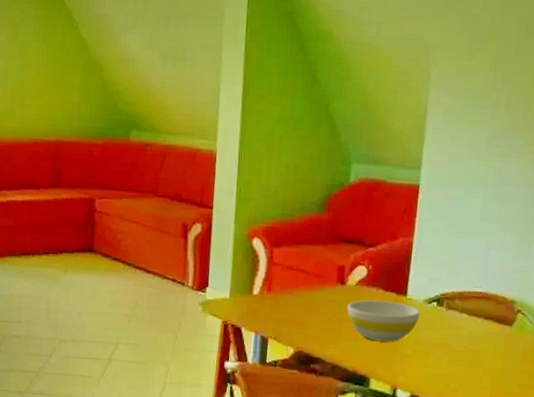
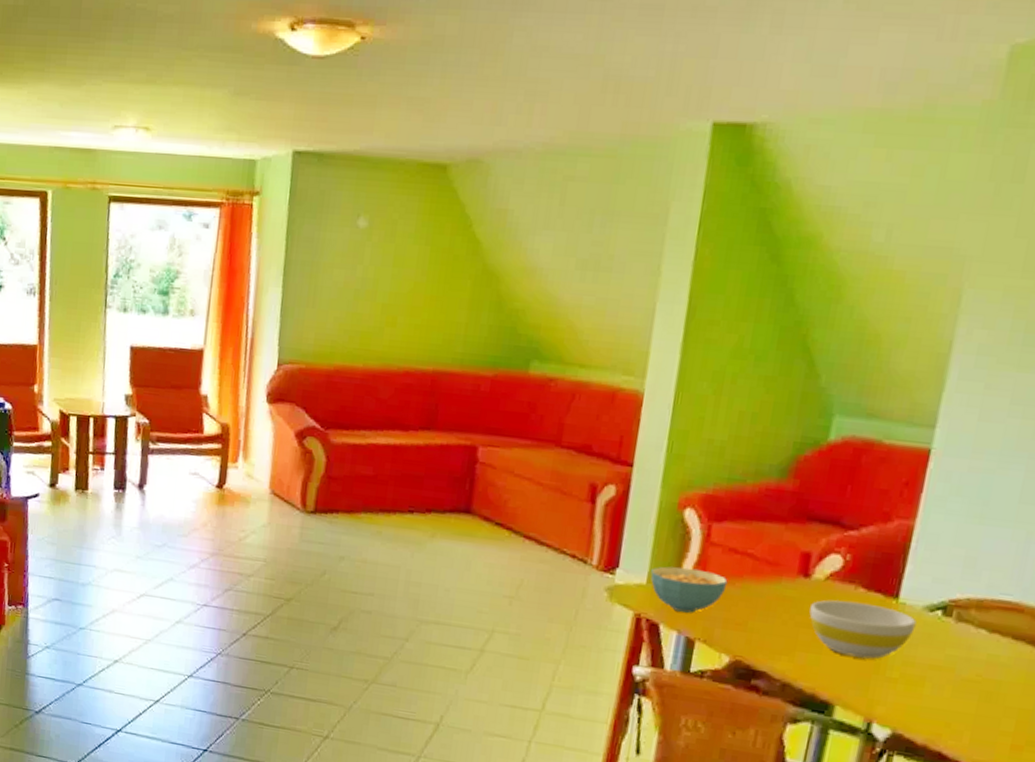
cereal bowl: none [232,283,288,318] -> present [650,566,728,613]

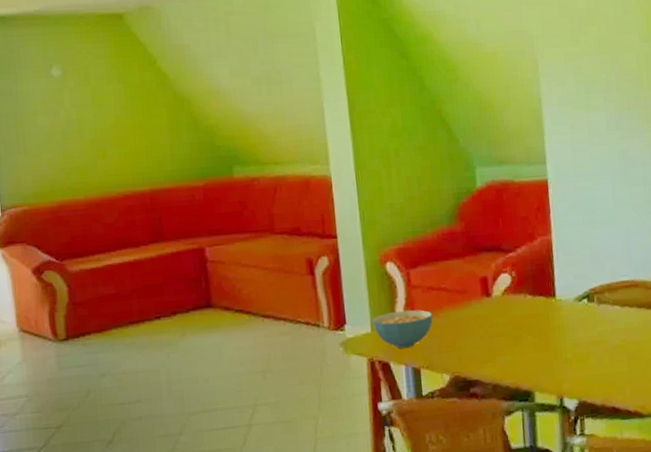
bowl: present [809,600,917,659] -> none [497,306,573,351]

